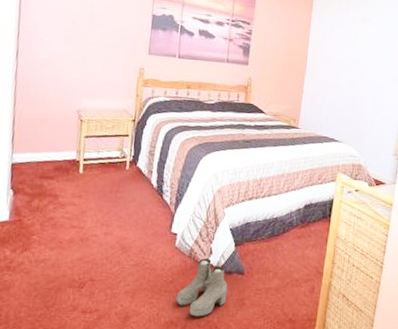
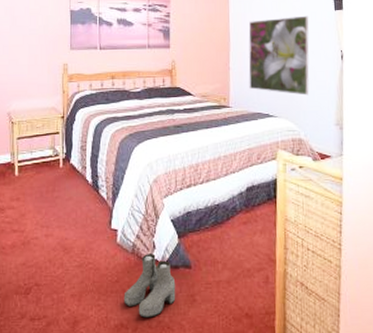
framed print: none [319,48,383,125] -> present [248,15,309,96]

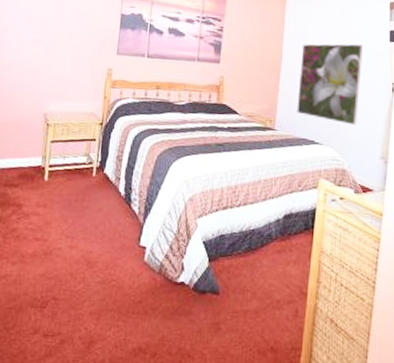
boots: present [123,254,176,318] -> none [144,275,202,344]

